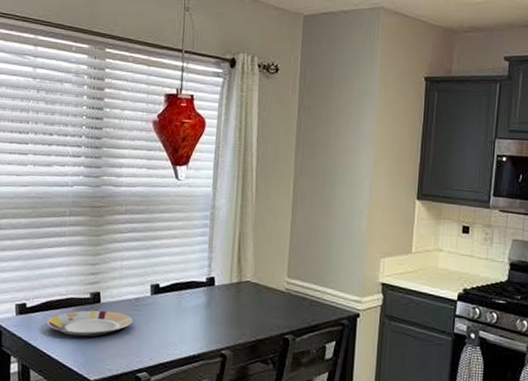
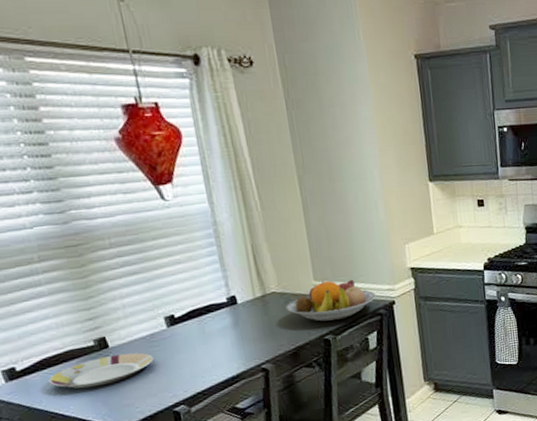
fruit bowl: none [256,279,342,321] -> present [286,280,376,322]

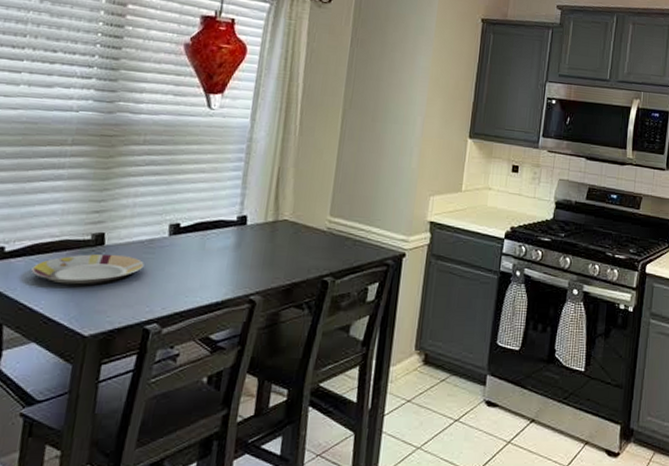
fruit bowl: present [286,280,376,322] -> none [293,218,388,262]

